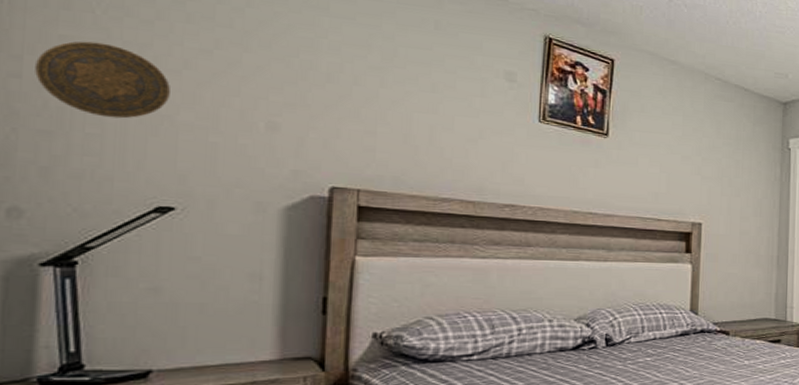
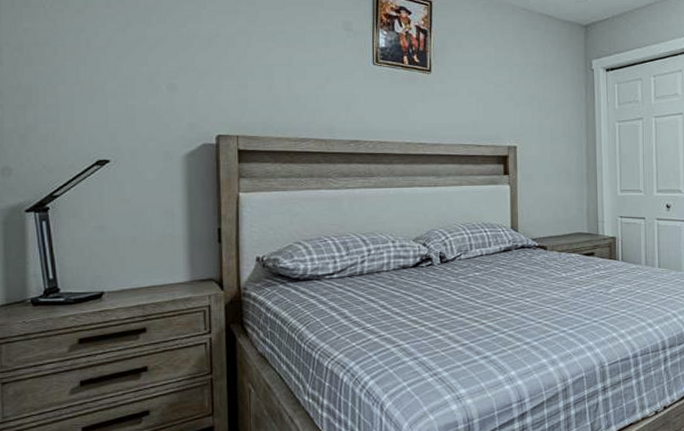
decorative plate: present [35,41,170,119] -> none [10,31,99,91]

